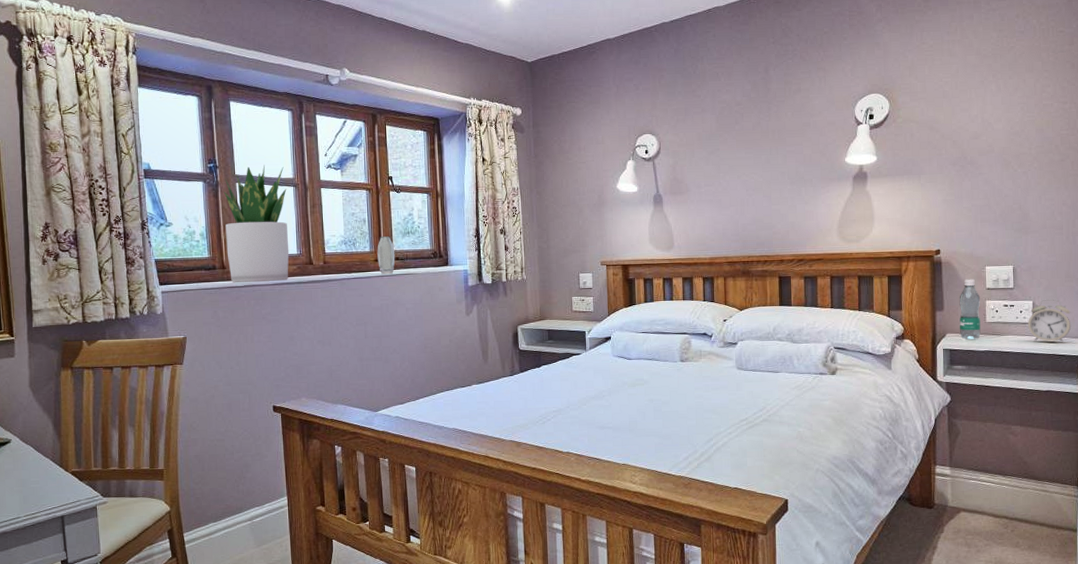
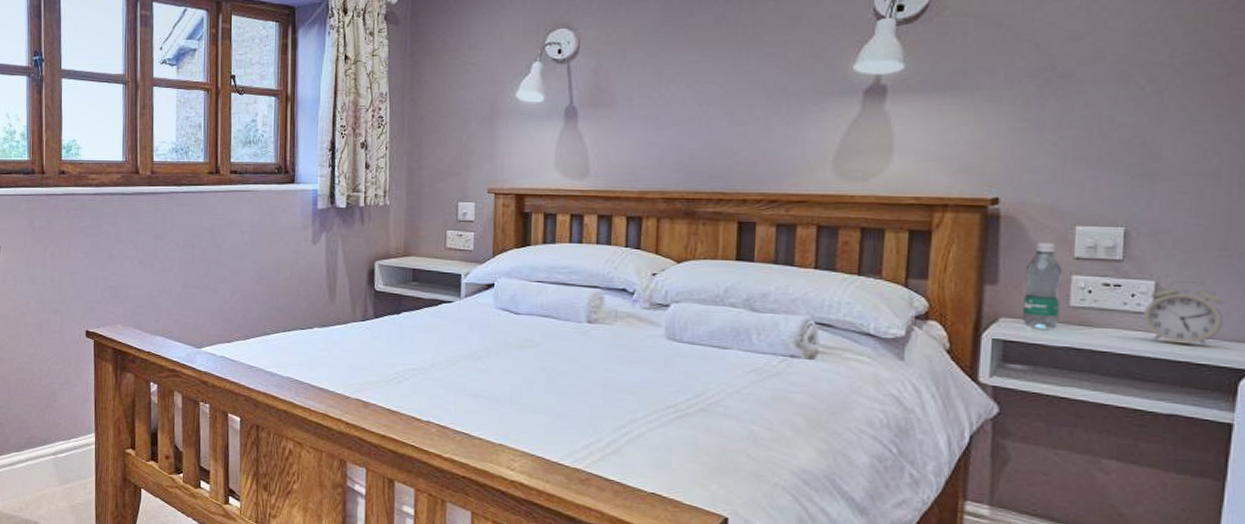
planter: present [223,165,289,283] -> none [47,59,116,191]
vase: present [377,235,395,275] -> none [212,144,233,190]

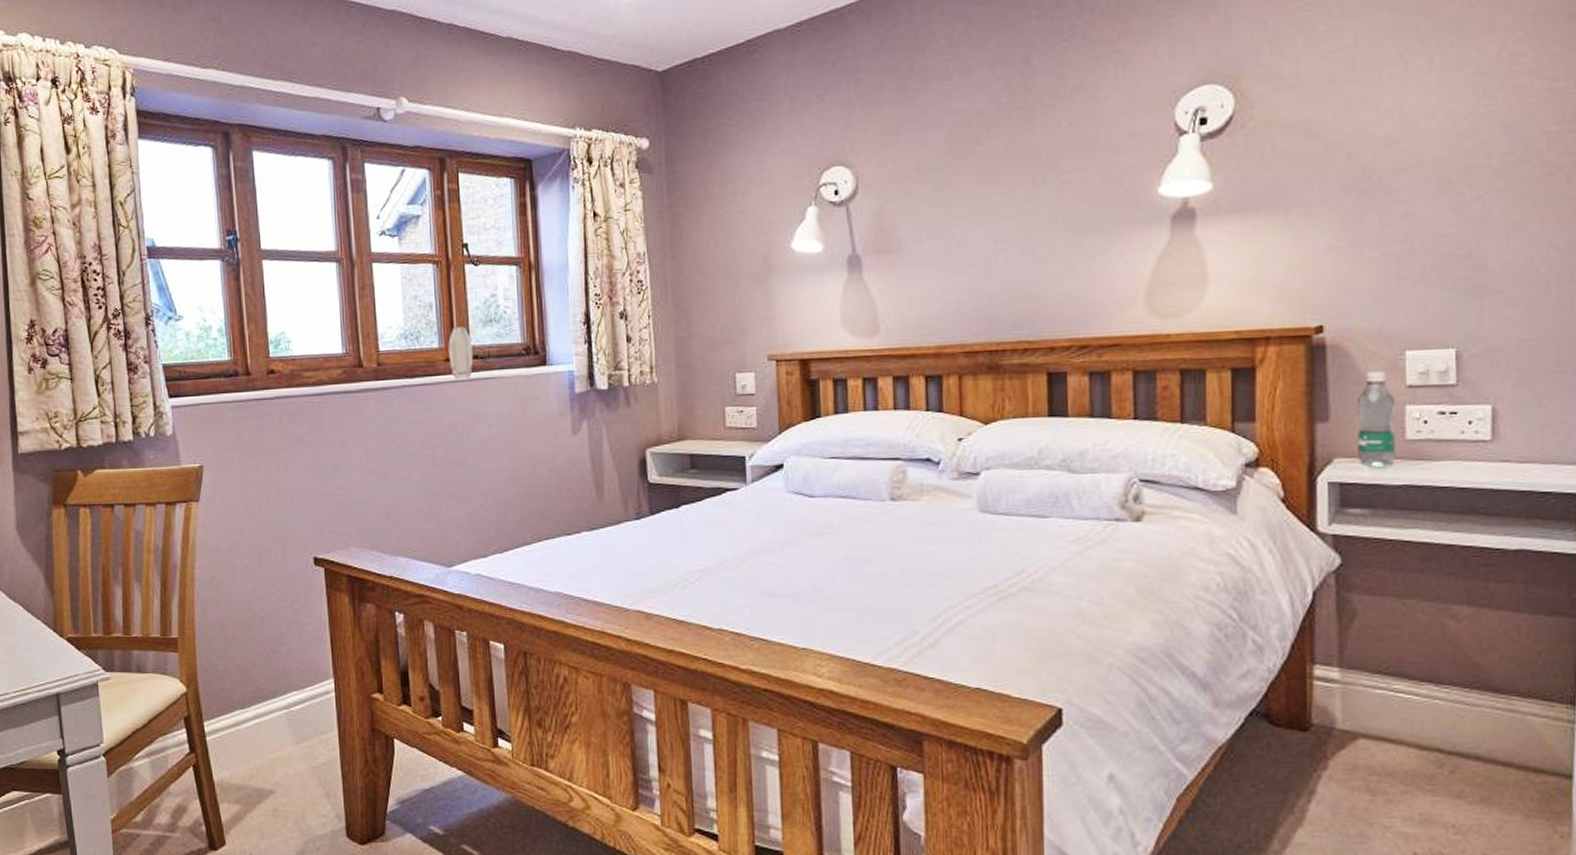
vase: none [212,144,233,190] -> present [448,325,474,380]
alarm clock: present [1144,279,1223,347] -> none [1483,401,1563,473]

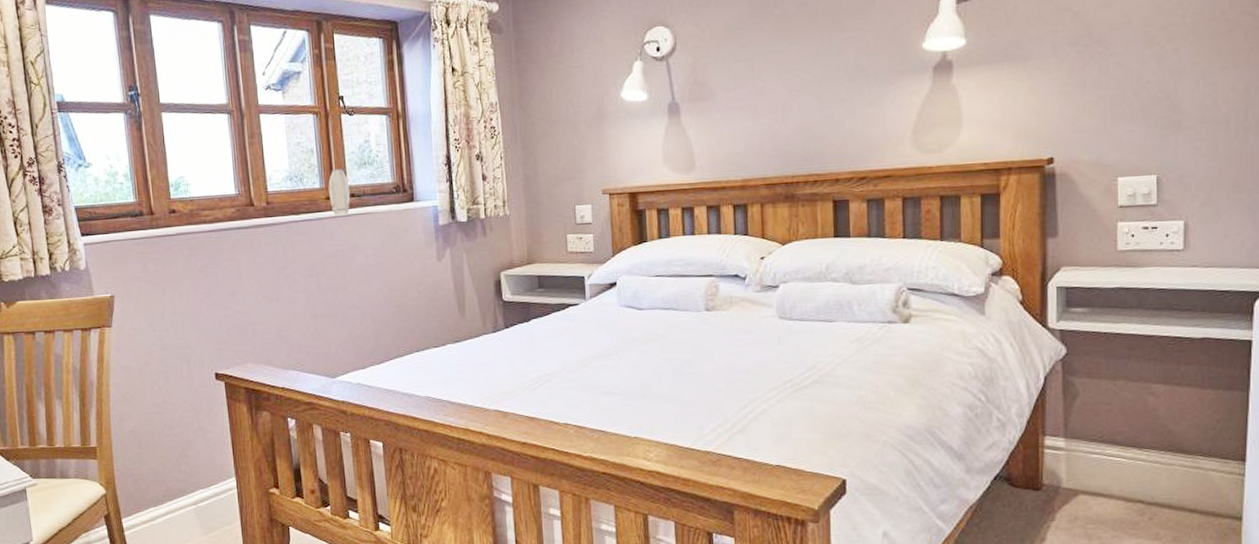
bottle: present [1356,370,1396,468] -> none [1079,194,1110,274]

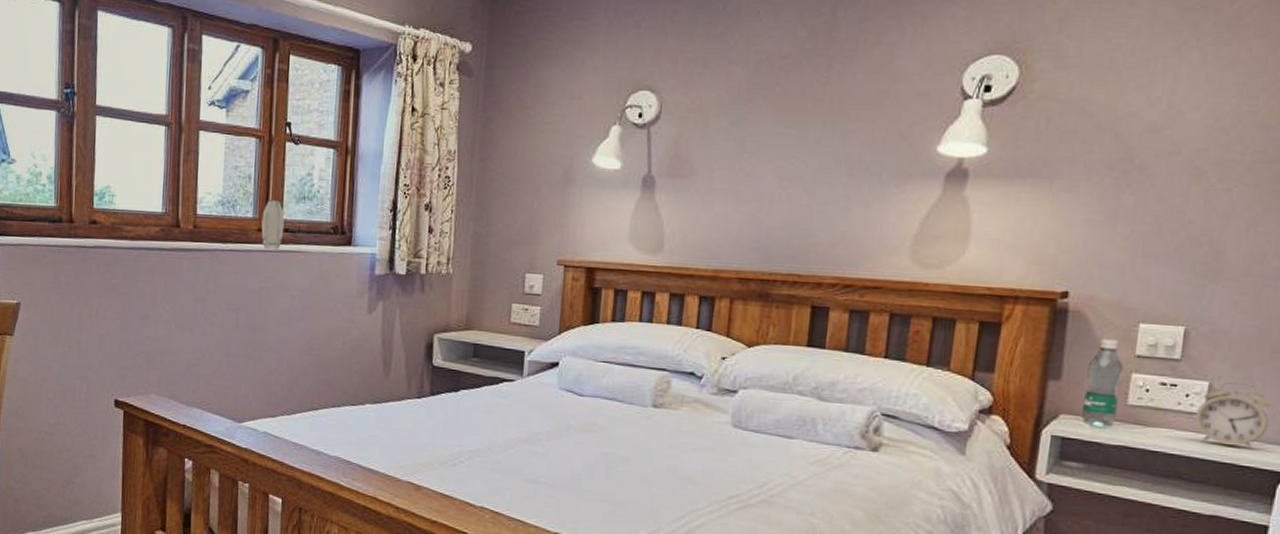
bottle: none [1079,194,1110,274] -> present [1081,338,1124,428]
alarm clock: none [1177,216,1238,275] -> present [1195,381,1270,449]

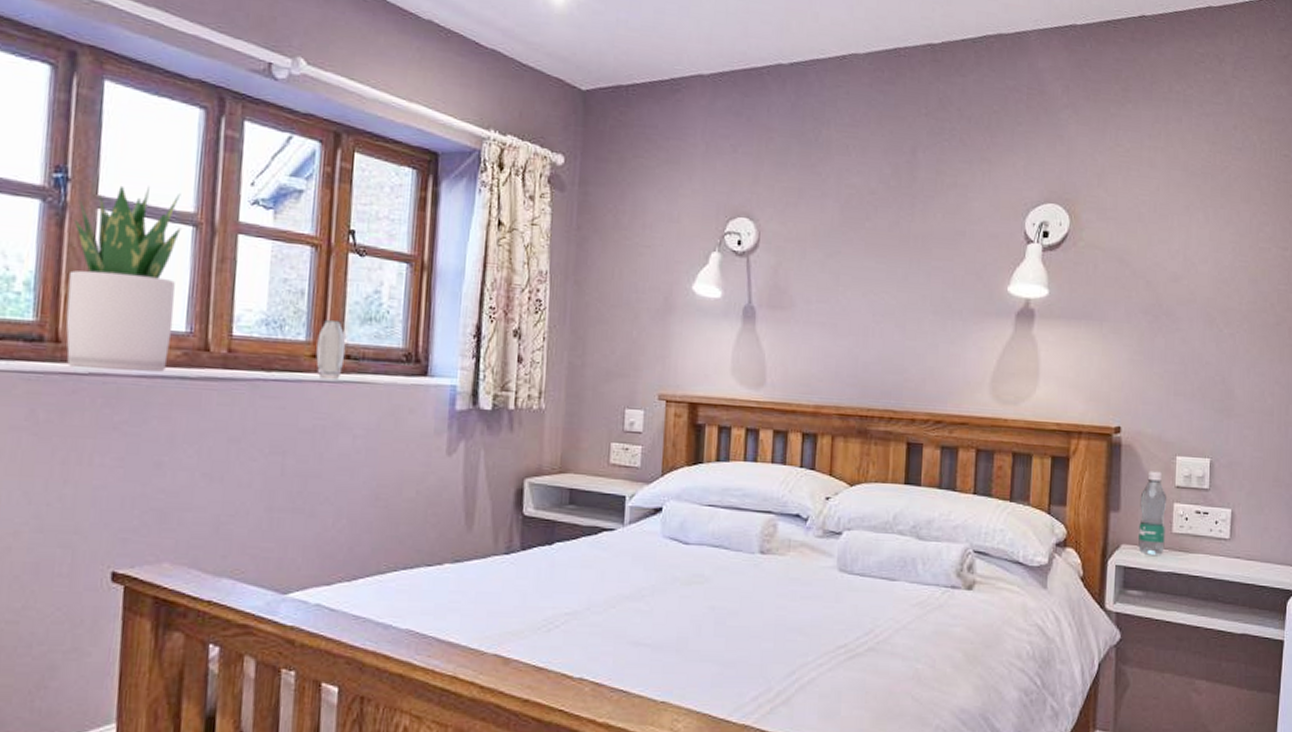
planter: none [77,95,157,245] -> present [66,185,182,372]
alarm clock: present [1195,381,1270,449] -> none [1224,508,1276,570]

